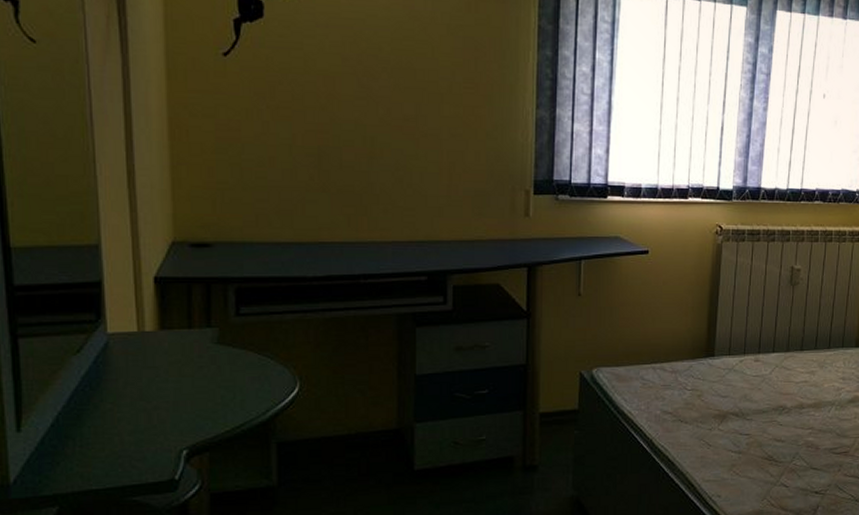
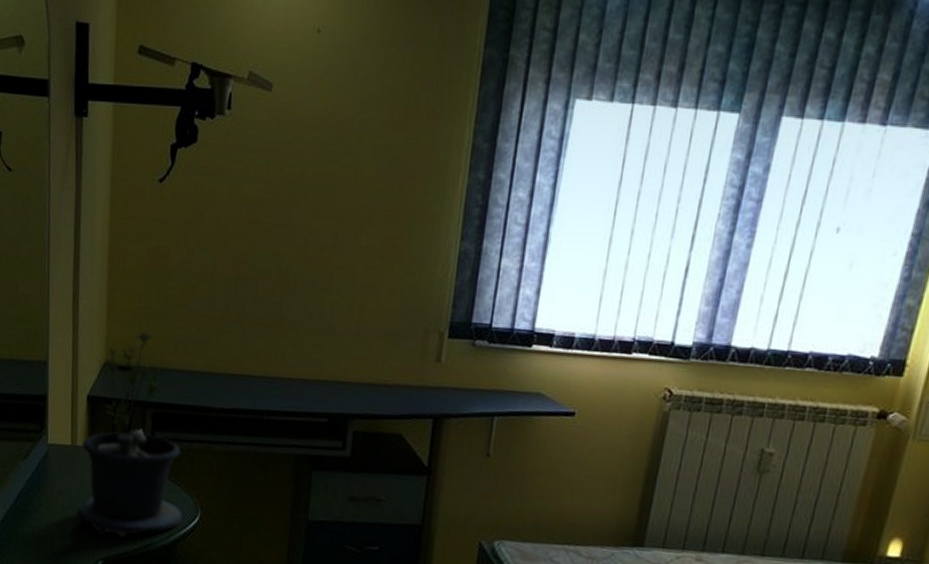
potted plant: none [150,205,280,424] -> present [76,330,183,539]

